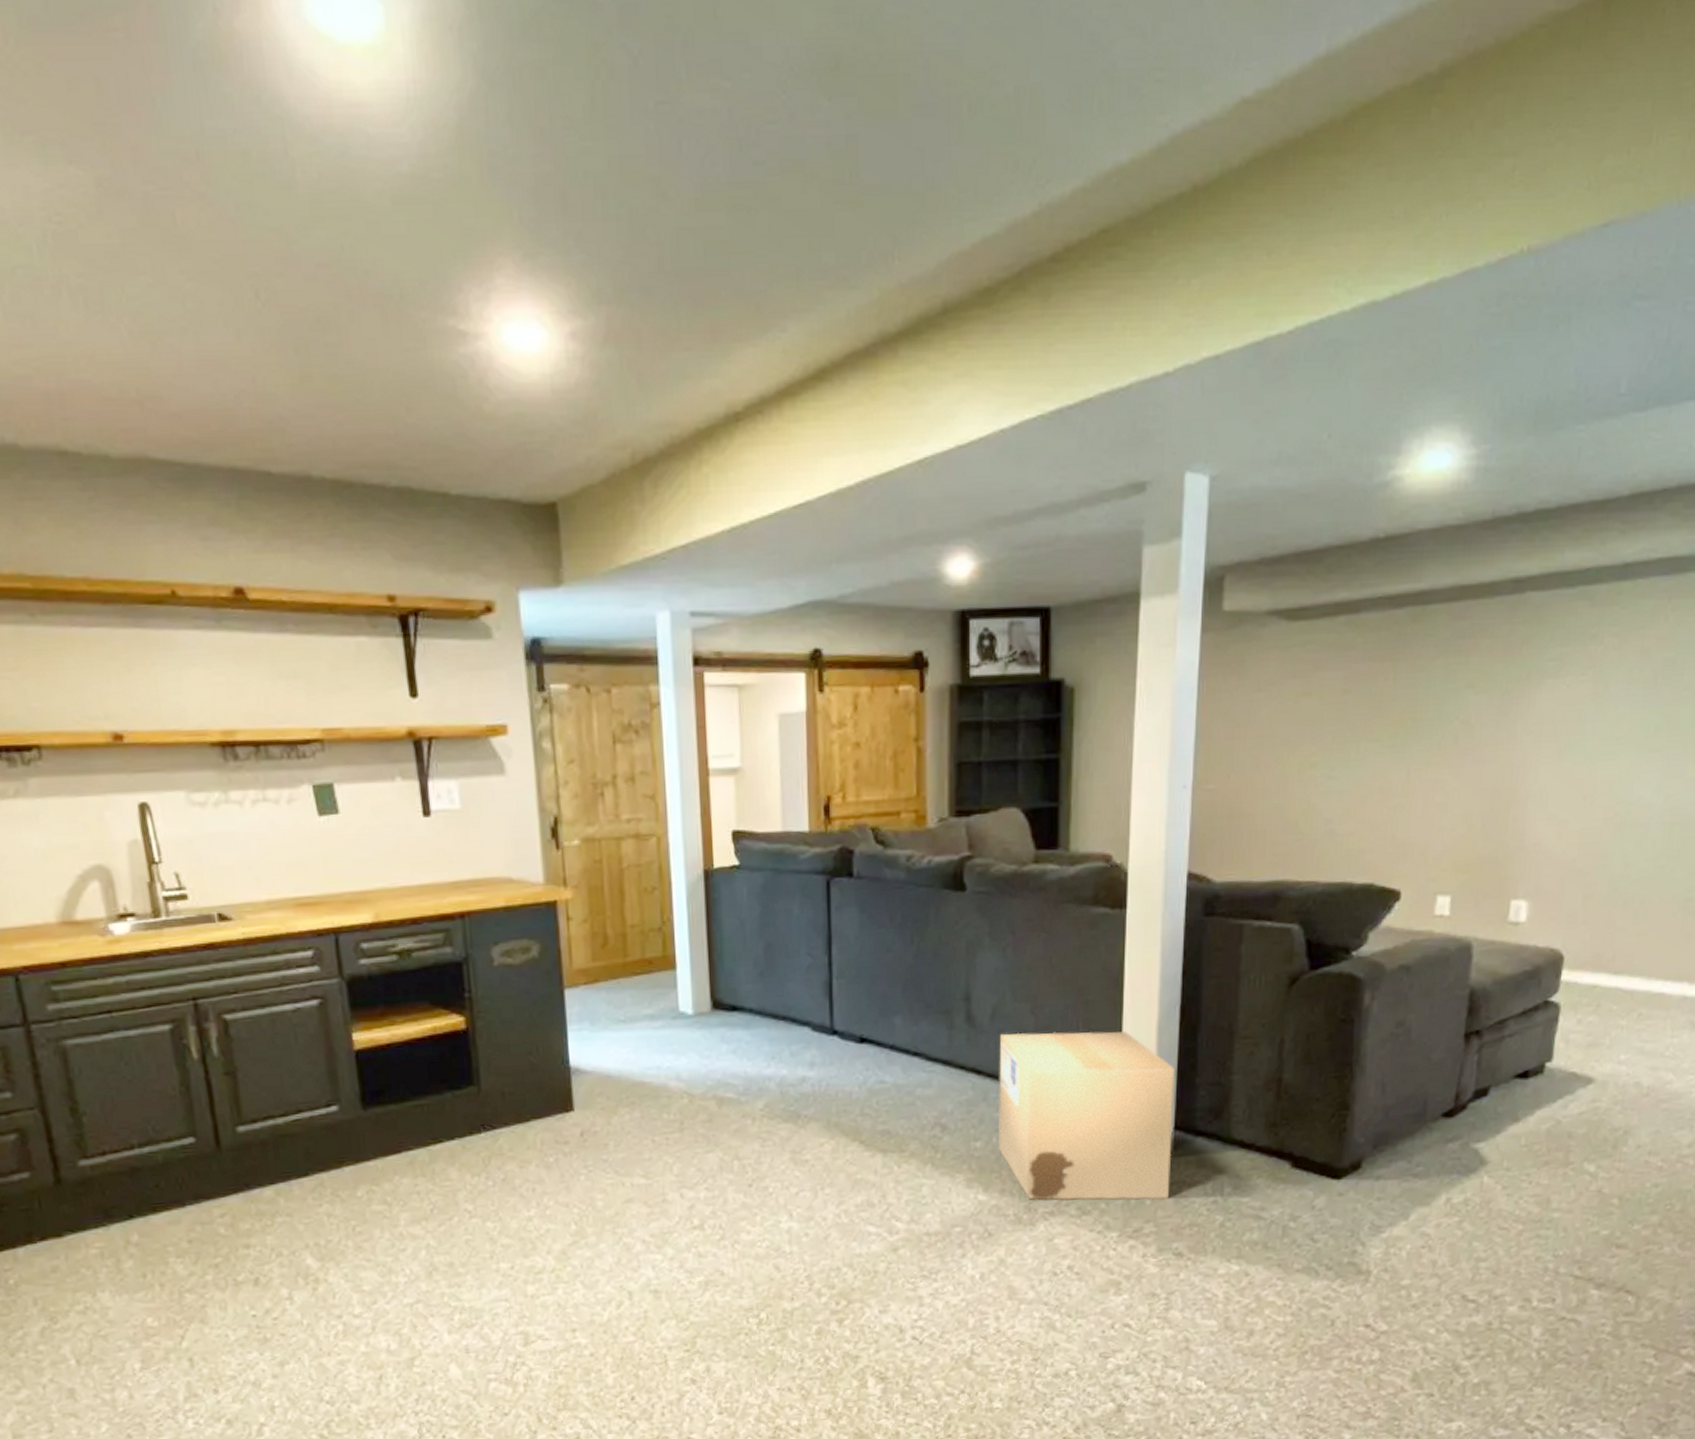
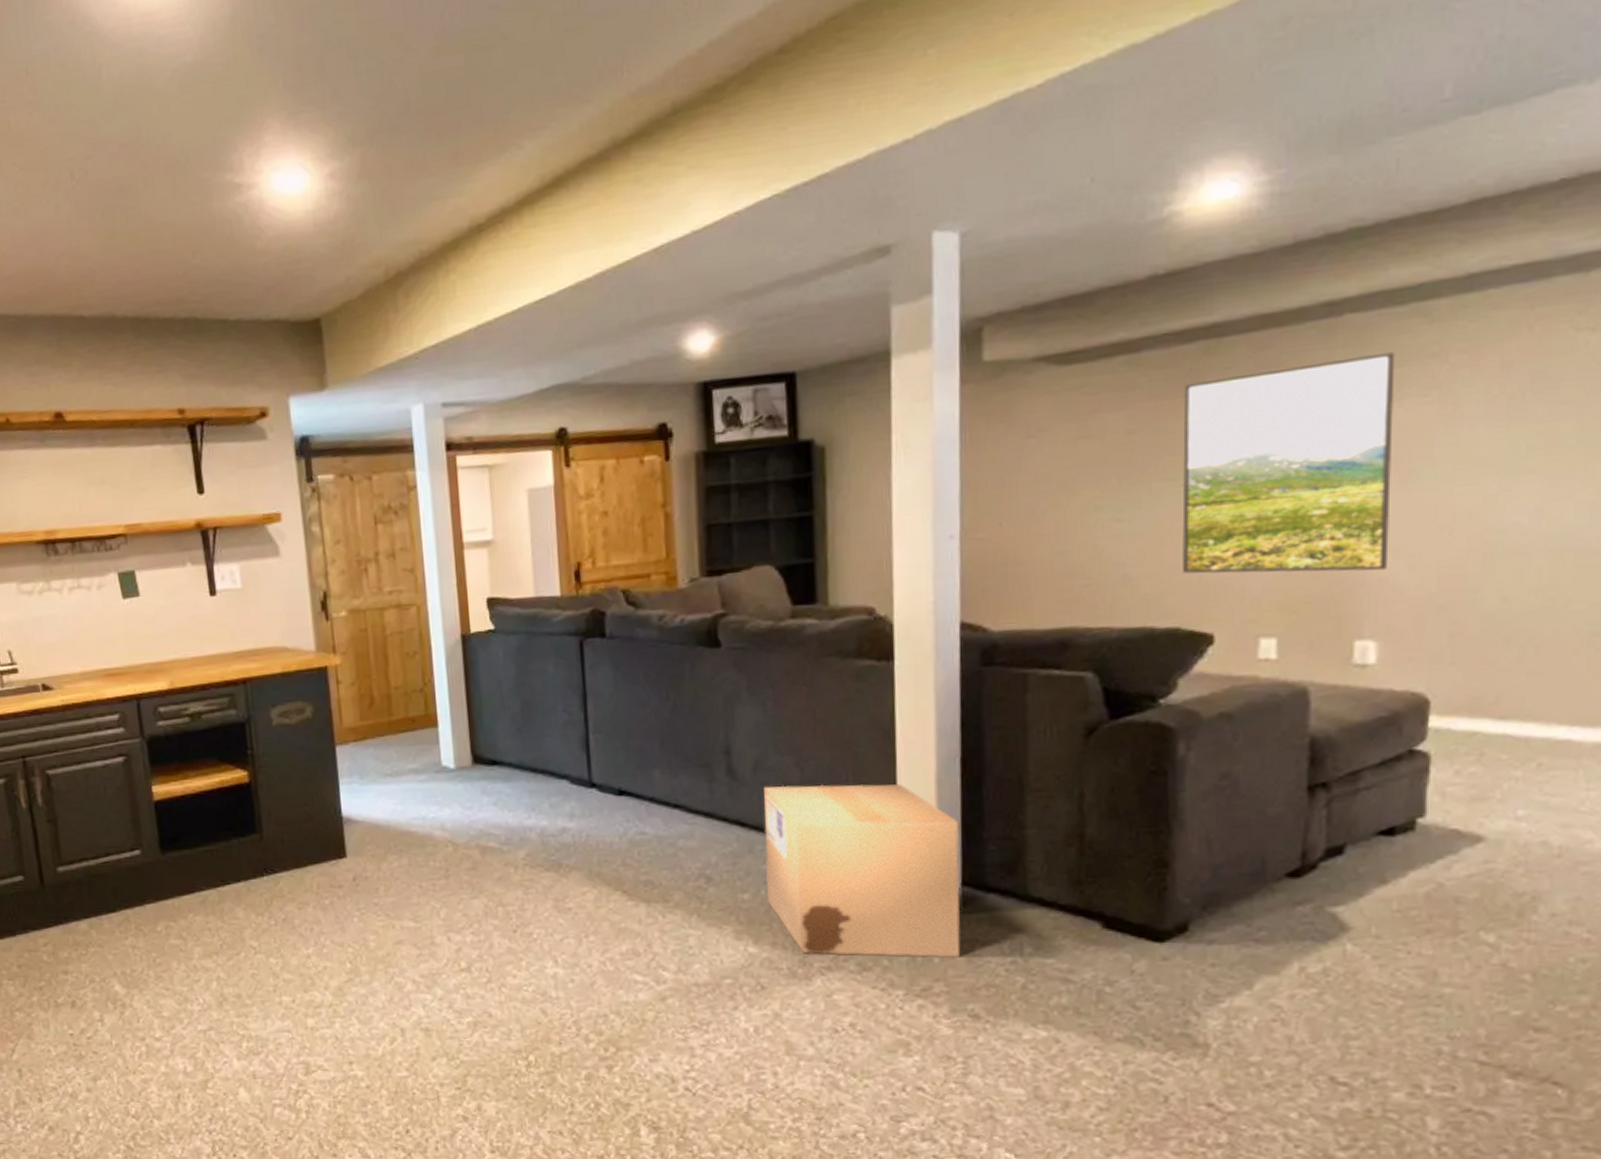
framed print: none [1380,631,1563,836] -> present [1182,351,1395,574]

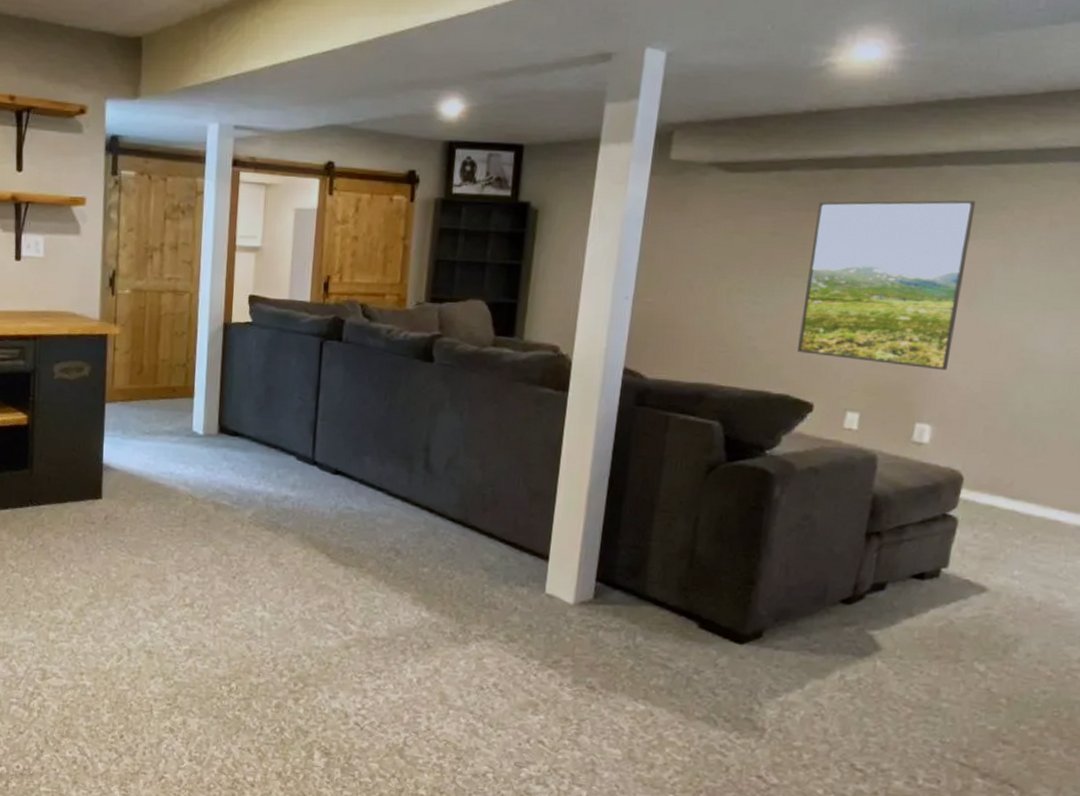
cardboard box: present [764,784,961,958] -> none [442,481,600,639]

